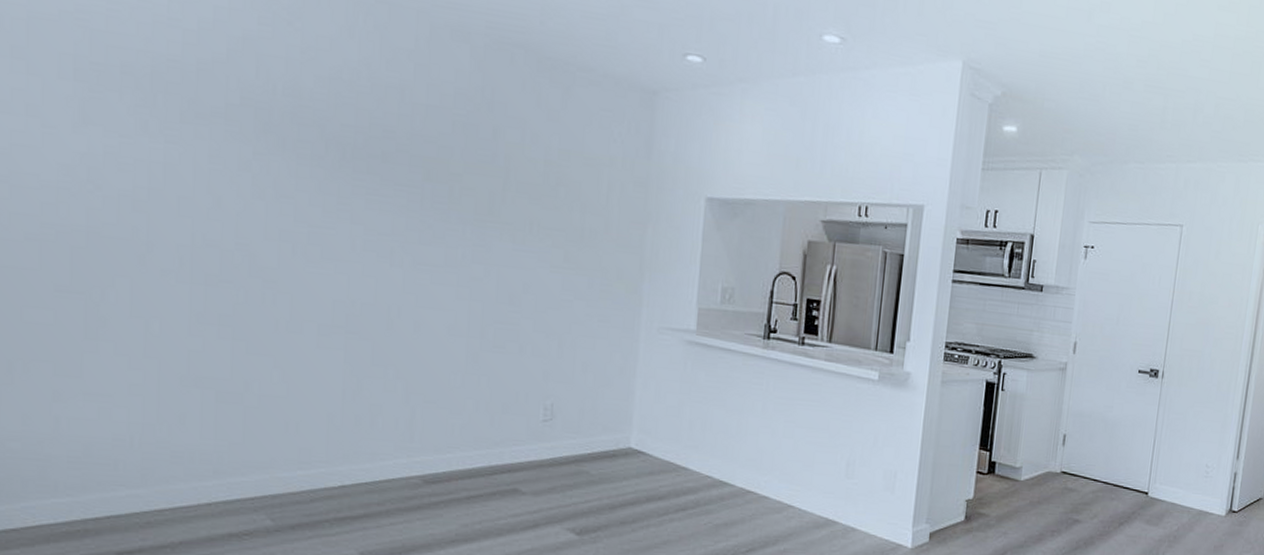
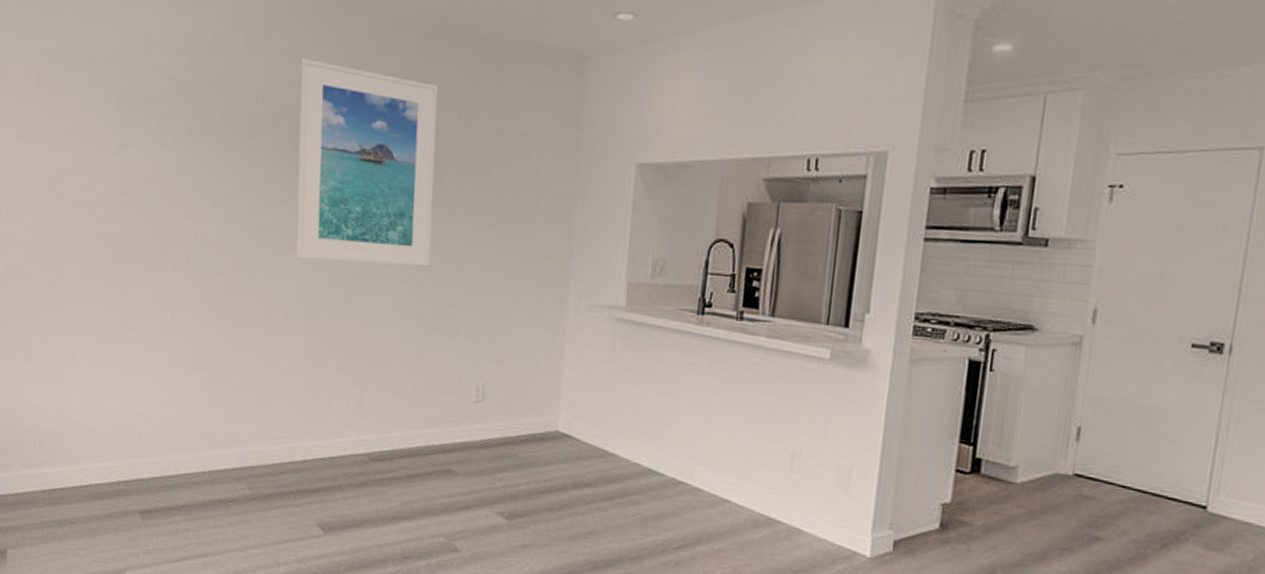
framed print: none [328,52,499,285] -> present [296,58,438,267]

